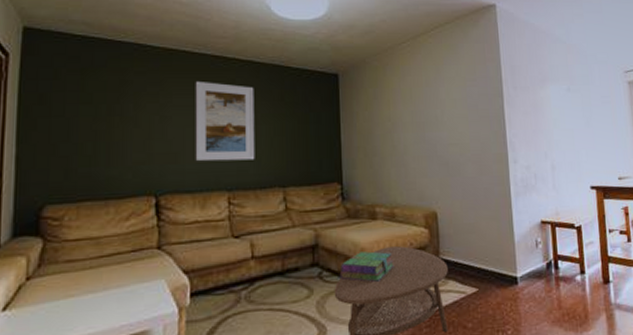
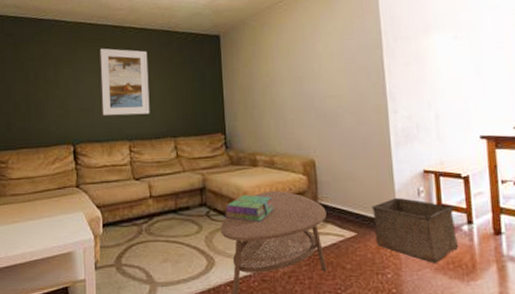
storage bin: none [492,250,573,317] -> present [371,198,459,264]

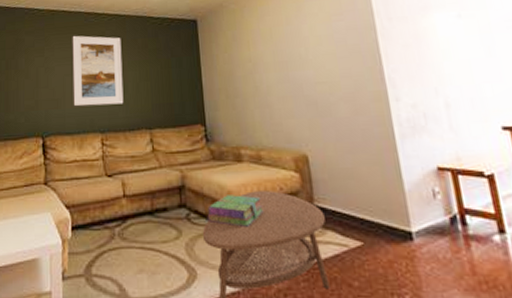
storage bin: present [371,198,459,264] -> none [378,200,492,284]

